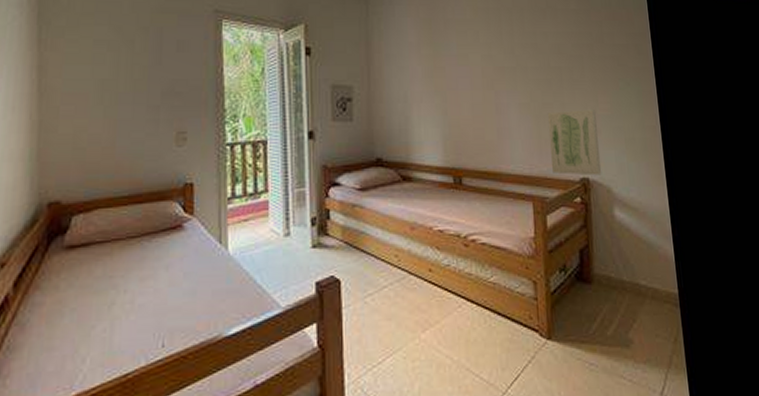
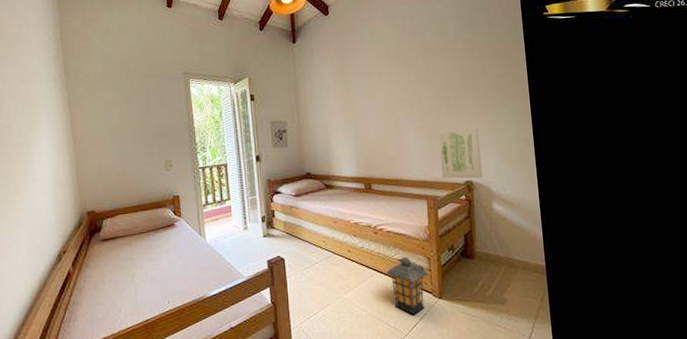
lantern: none [478,279,534,364] -> present [386,256,428,315]

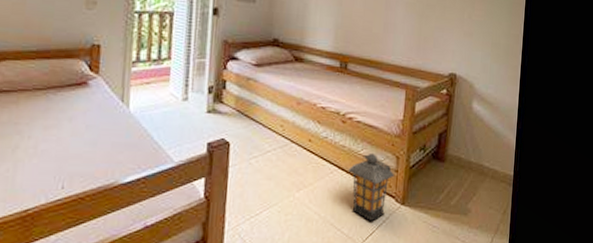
wall art: present [438,128,483,179] -> none [426,13,471,72]

